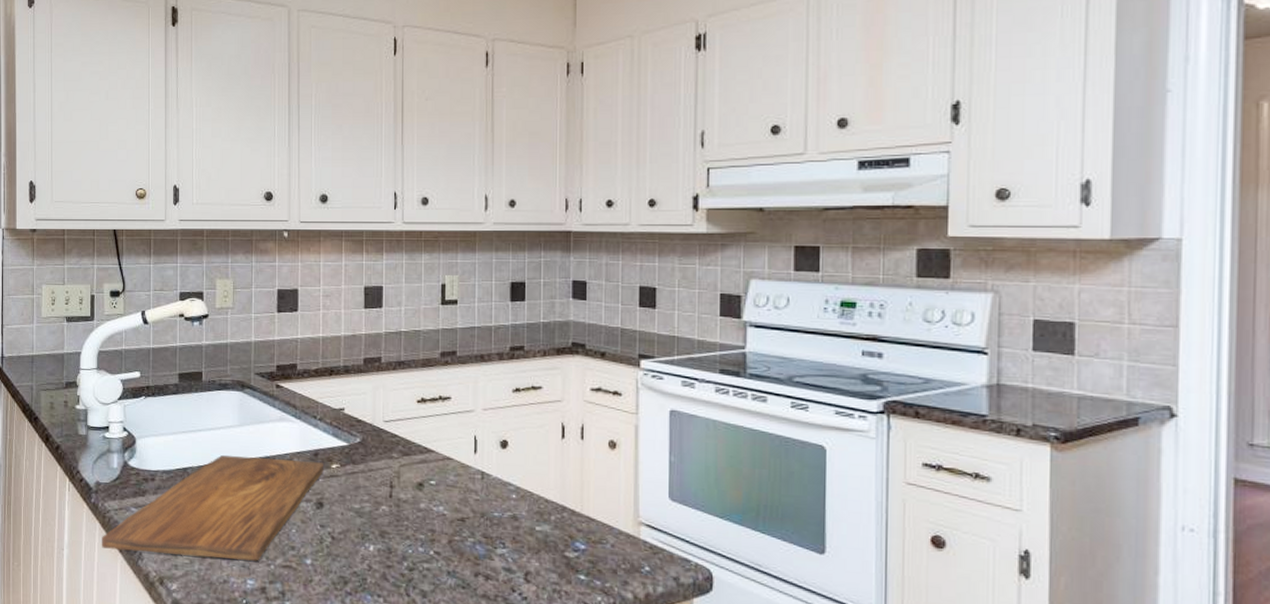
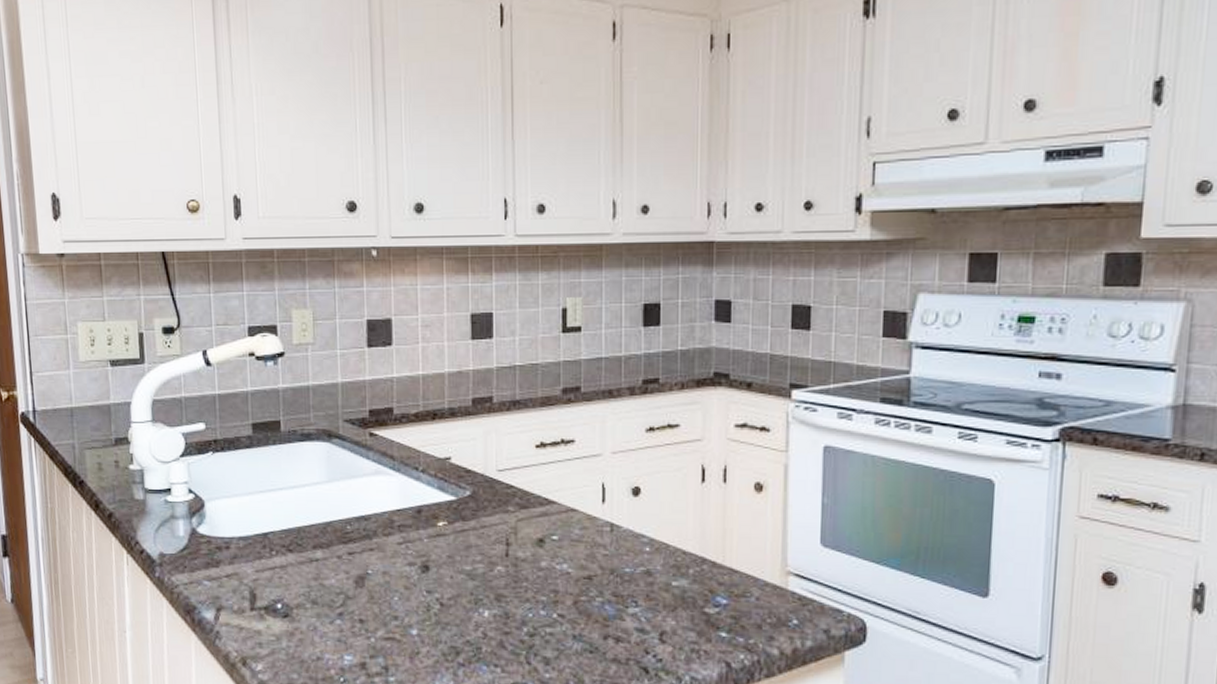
cutting board: present [102,455,324,561] -> none [170,517,429,634]

